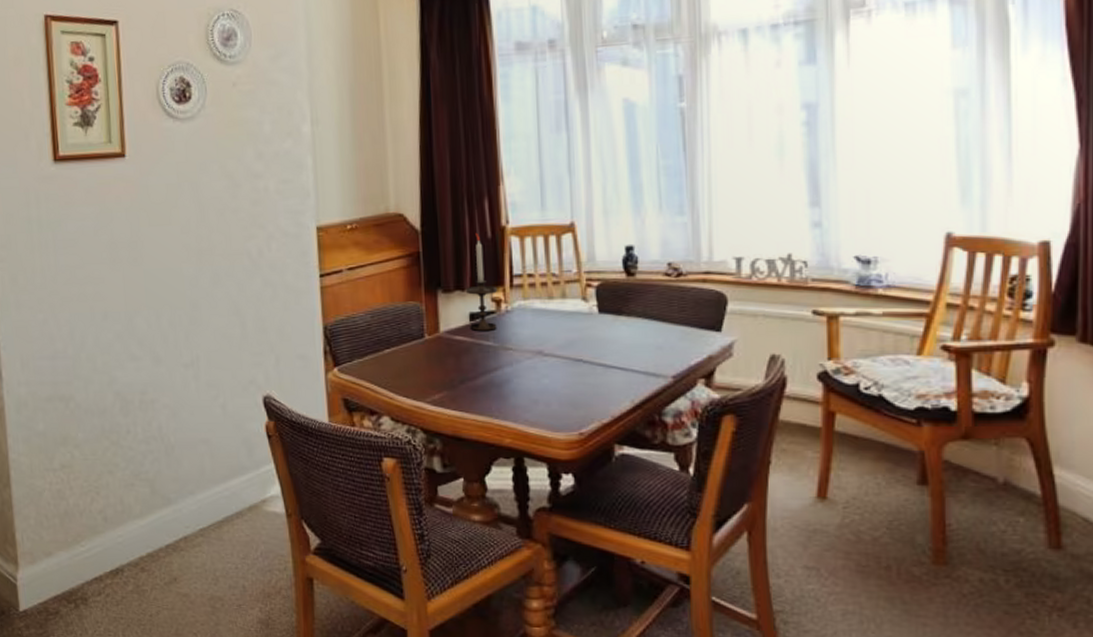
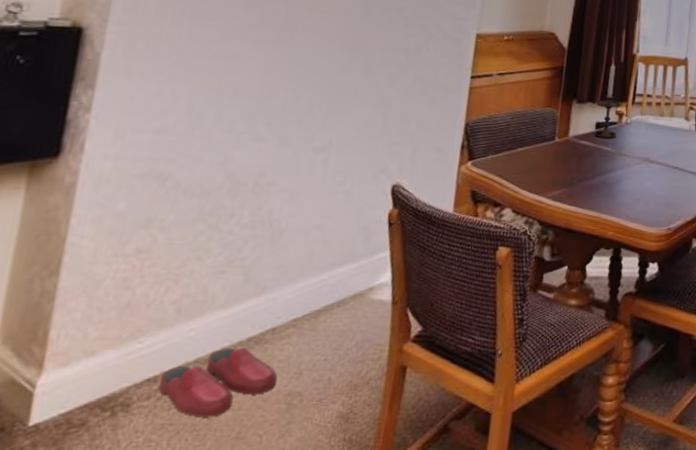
slippers: none [105,553,199,614] -> present [159,347,278,418]

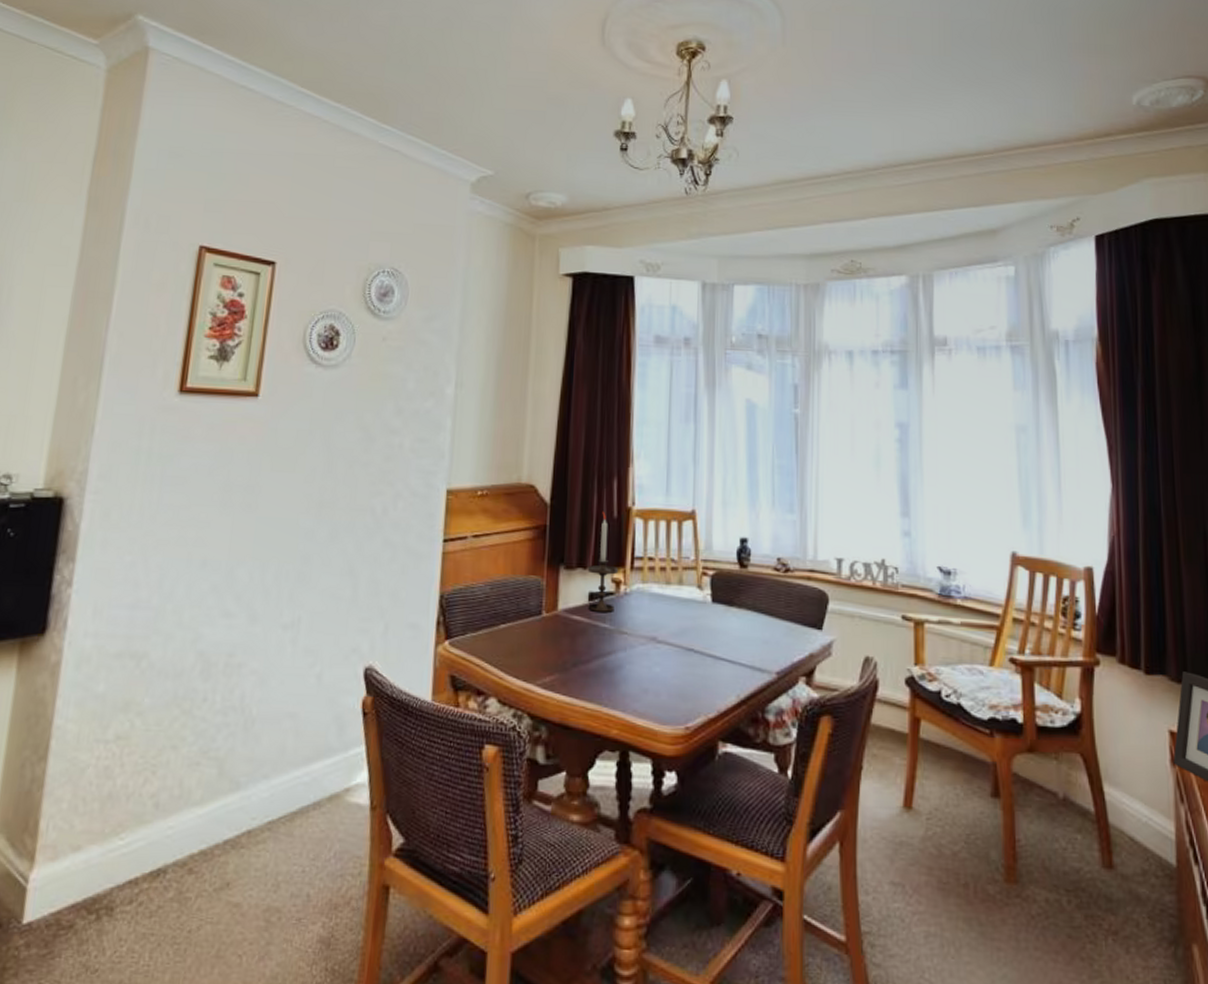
slippers: present [159,347,278,418] -> none [140,850,256,930]

